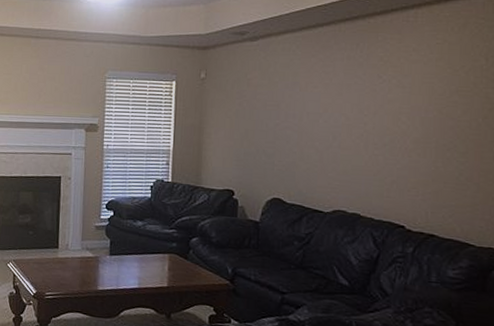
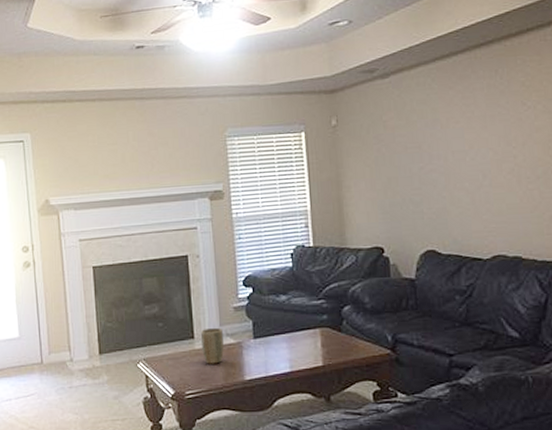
plant pot: none [63,241,84,273] -> present [200,327,225,364]

